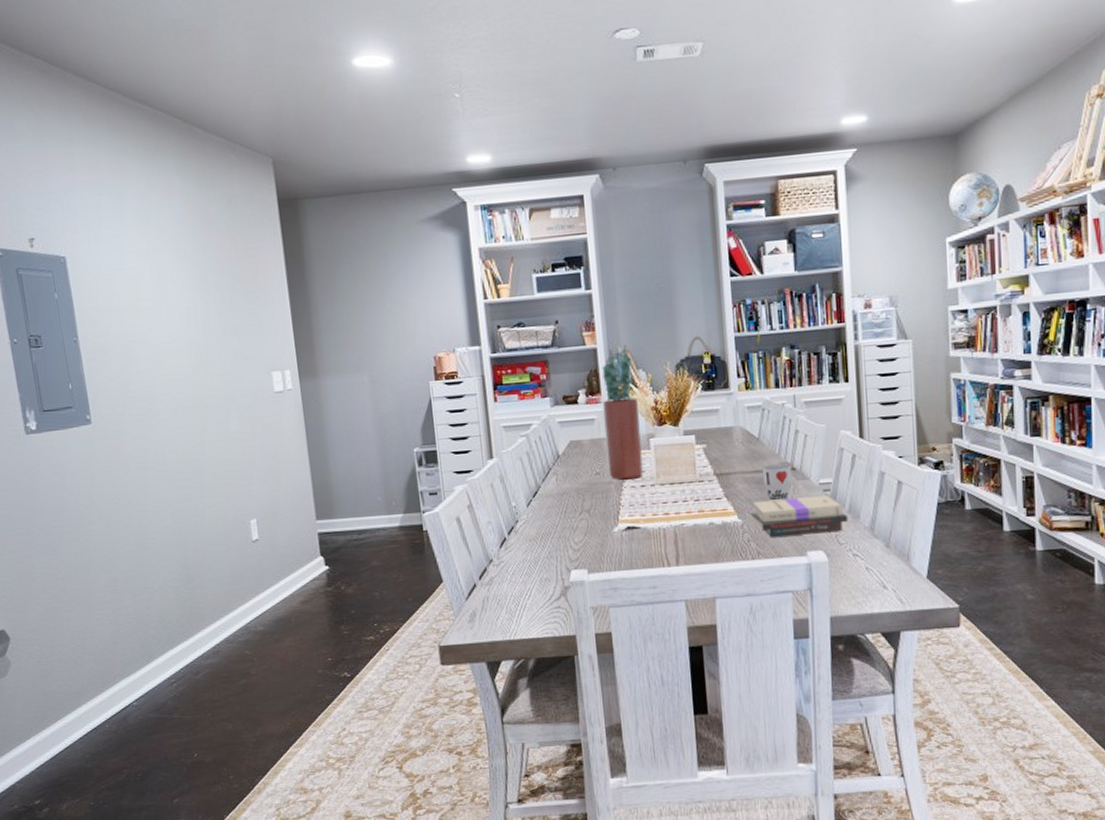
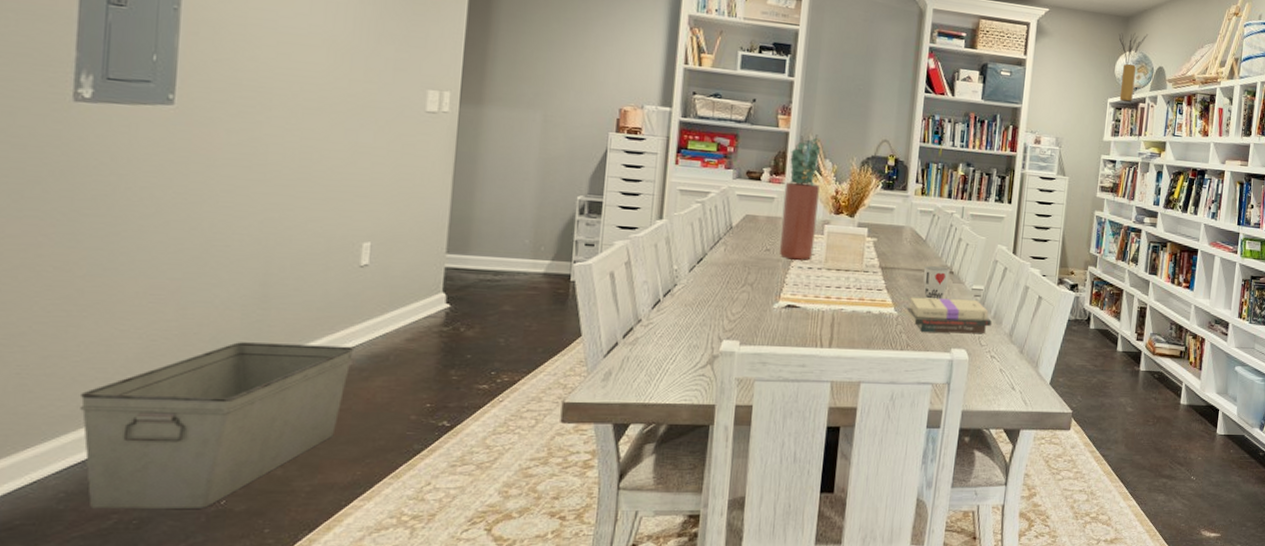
storage bin: none [81,613,264,766] -> present [79,342,355,509]
vase: none [947,149,986,239] -> present [1118,32,1149,103]

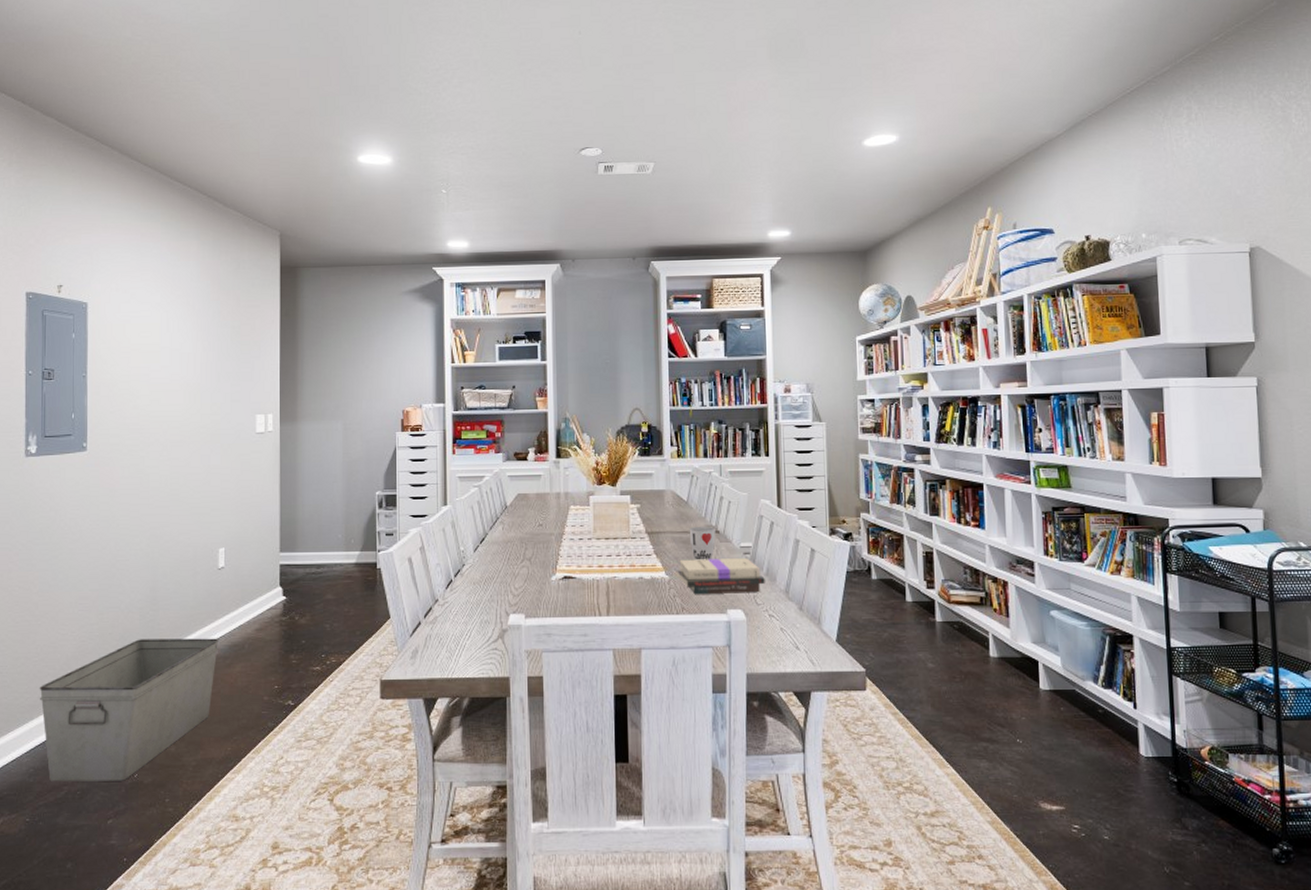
vase: present [779,134,822,260] -> none [549,411,582,532]
vase: present [1118,32,1149,103] -> none [857,265,890,338]

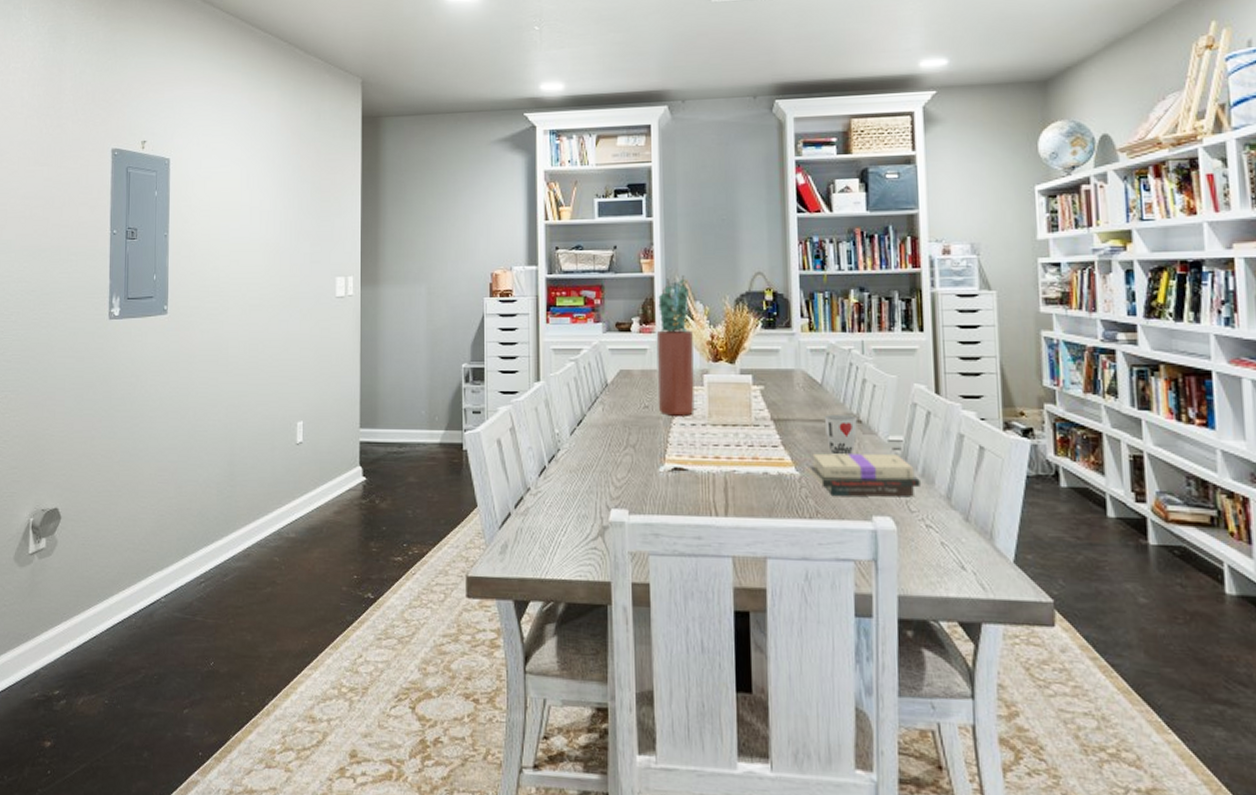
storage bin: present [39,638,219,781] -> none [119,516,297,668]
vase: none [549,411,582,532] -> present [656,275,695,416]

